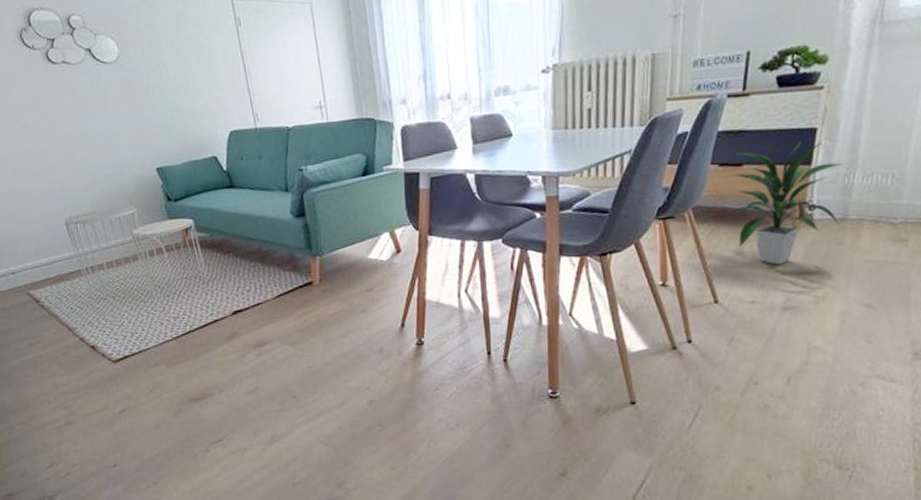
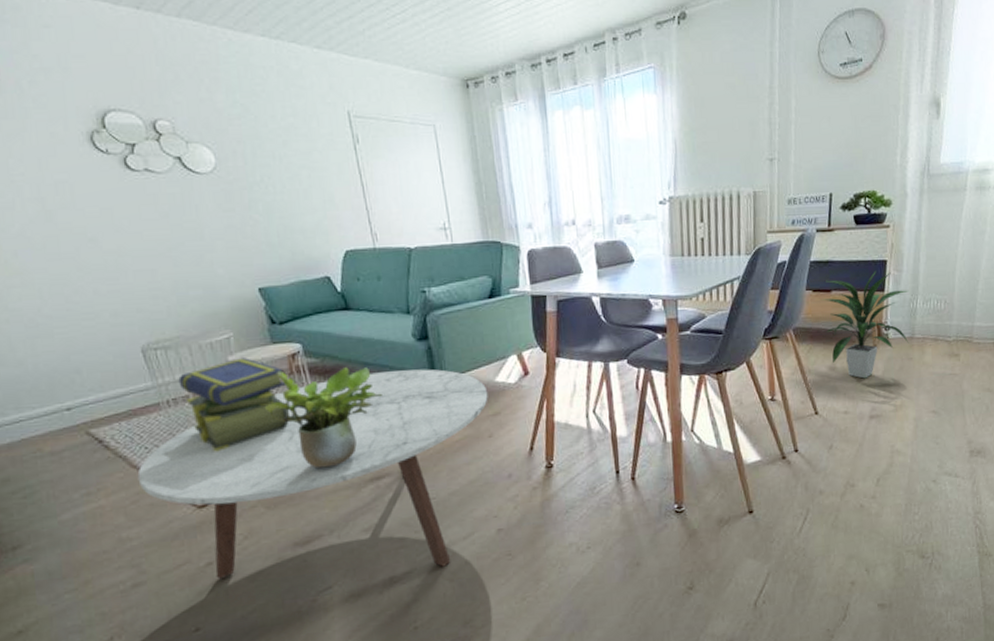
coffee table: none [66,244,361,431] -> present [137,369,488,578]
stack of books: none [94,230,183,315] -> present [178,356,288,452]
potted plant: none [163,242,264,334] -> present [264,367,382,468]

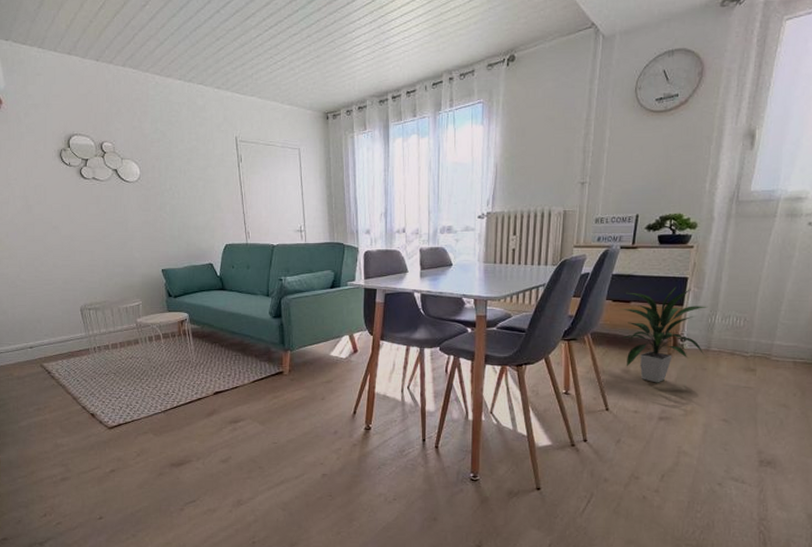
coffee table: present [137,369,488,578] -> none [71,340,324,498]
stack of books: present [178,356,288,452] -> none [103,320,175,389]
potted plant: present [264,367,382,468] -> none [158,332,243,409]

